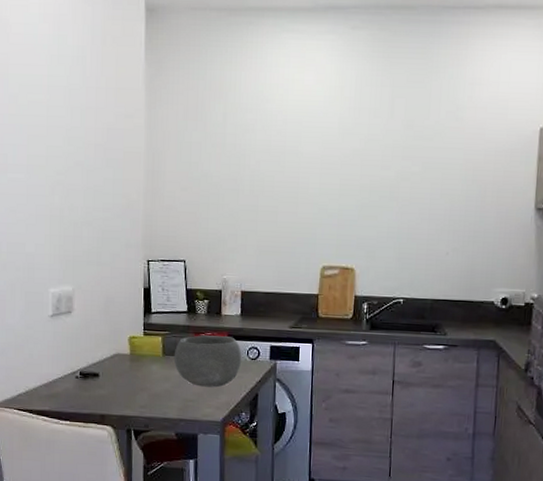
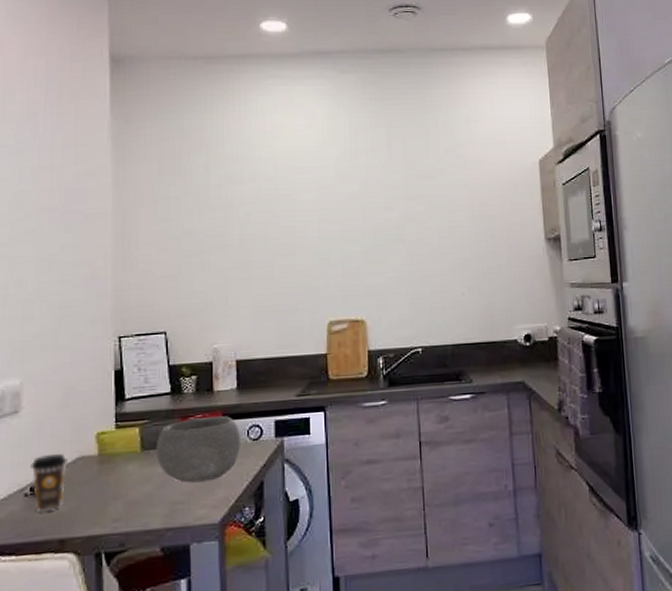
coffee cup: none [80,349,107,393] -> present [30,454,67,512]

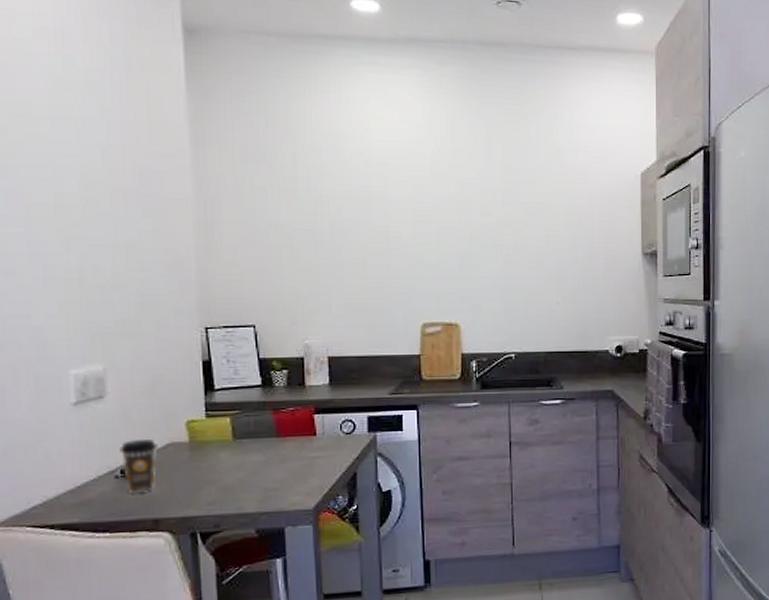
bowl: present [155,416,241,483] -> none [247,410,334,472]

